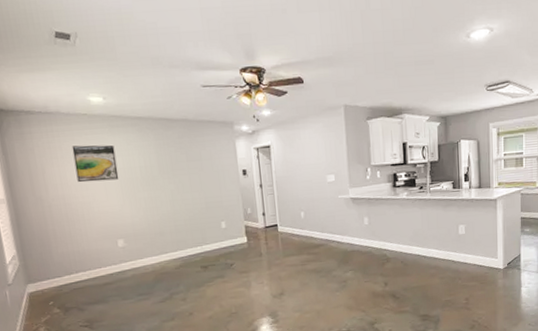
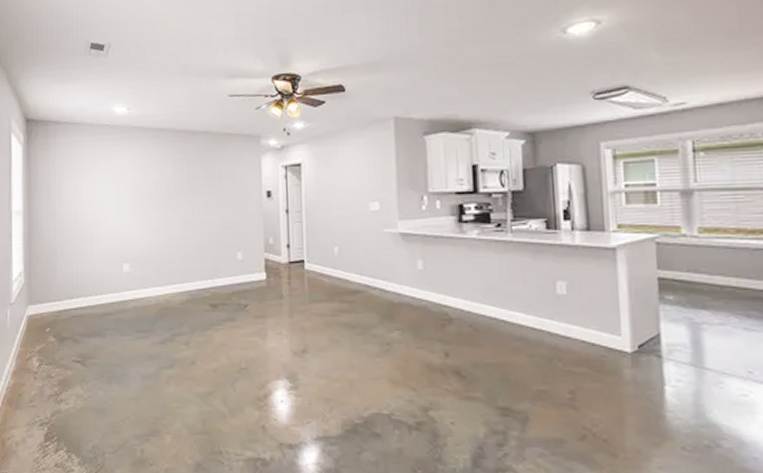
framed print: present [71,145,119,183] -> none [91,157,133,197]

